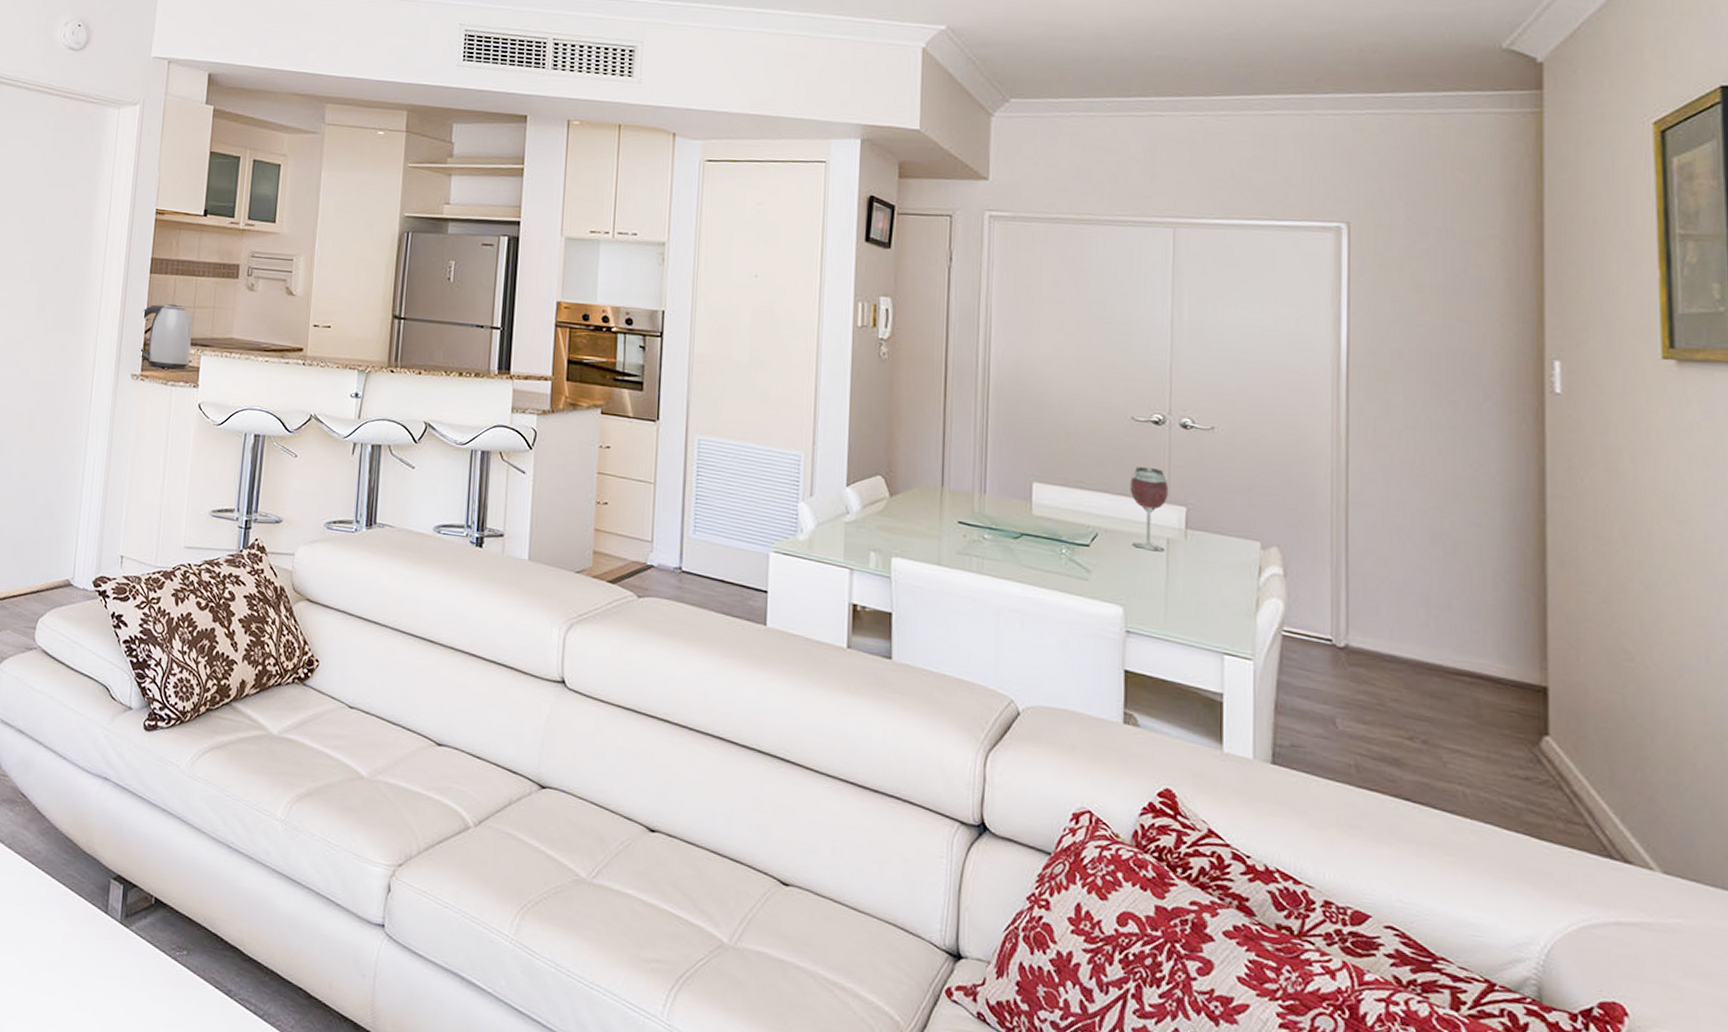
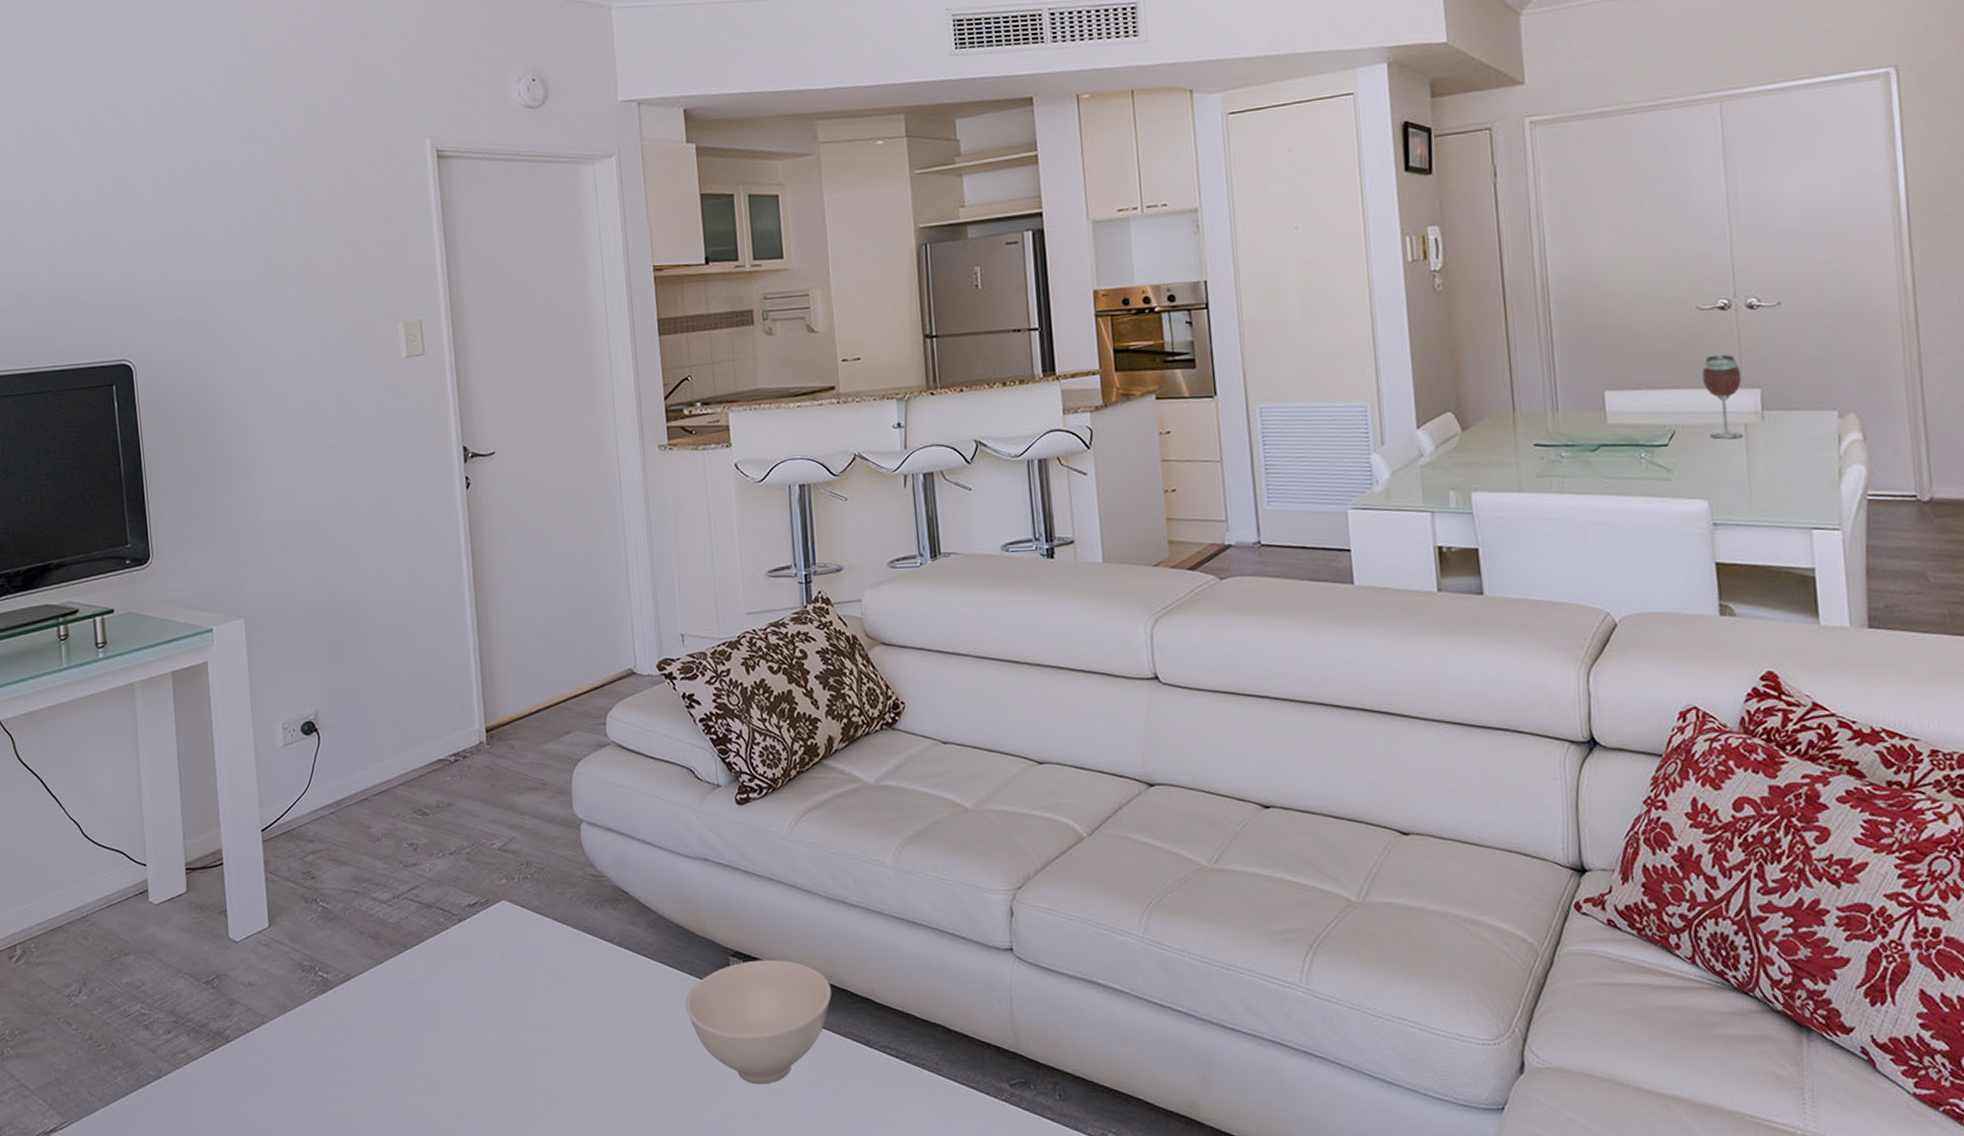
bowl: none [61,887,203,1016] -> present [685,959,831,1084]
kettle: present [139,303,194,371] -> none [658,363,718,435]

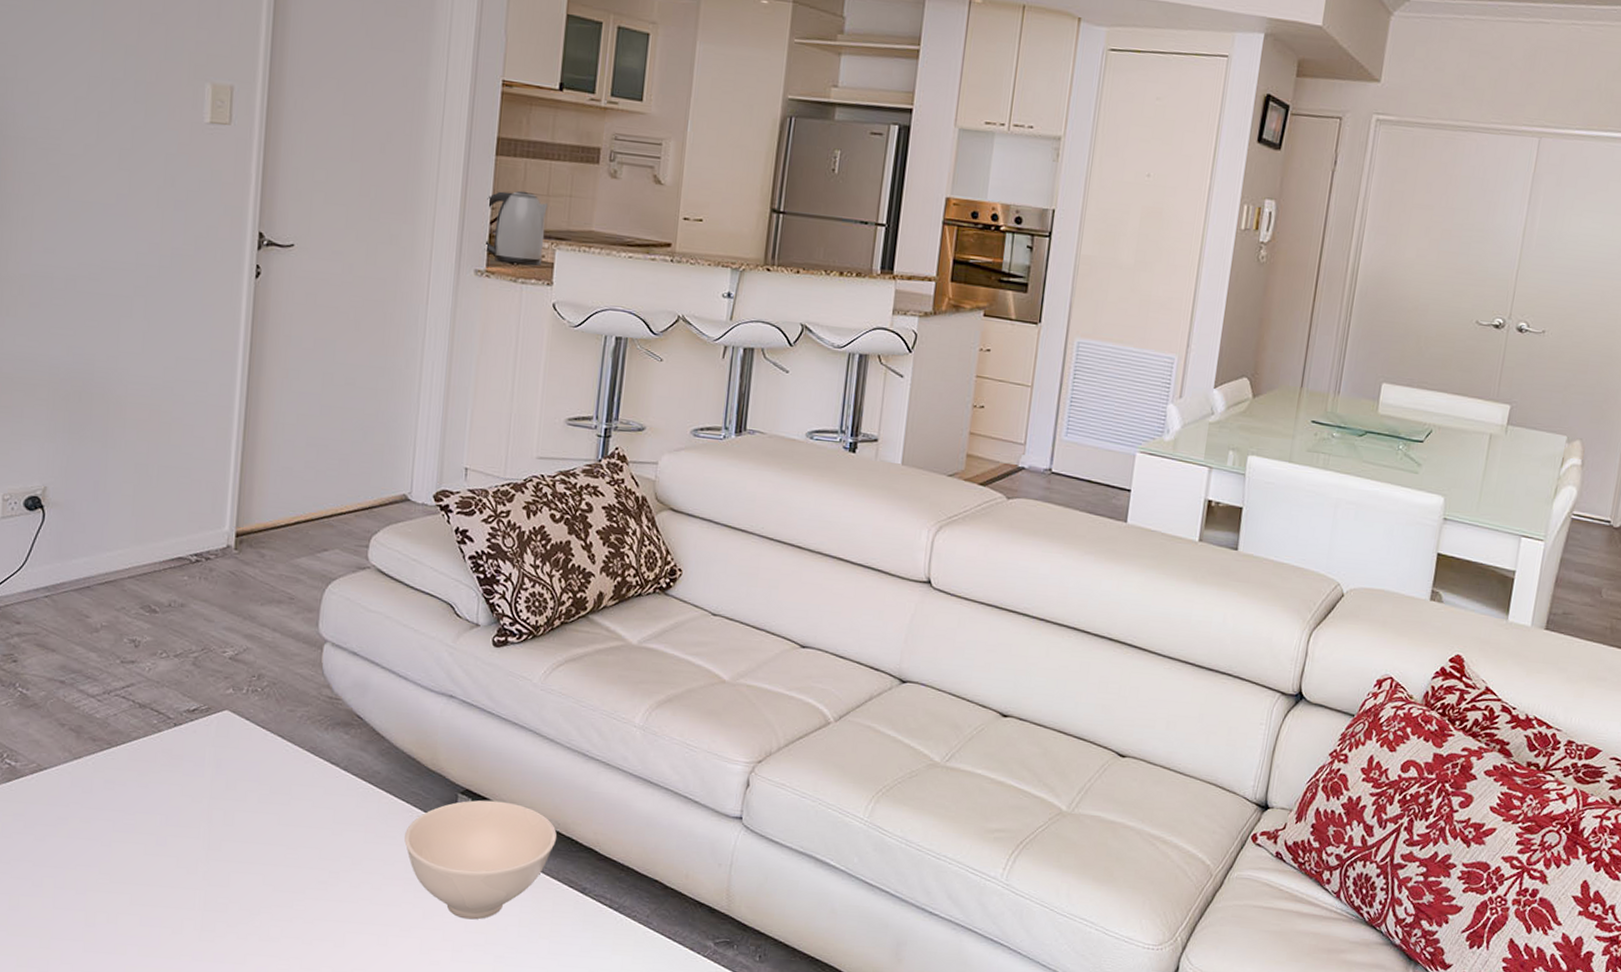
kettle: none [658,363,718,435] -> present [484,190,548,267]
wineglass: present [1702,355,1743,440] -> none [1459,368,1499,447]

